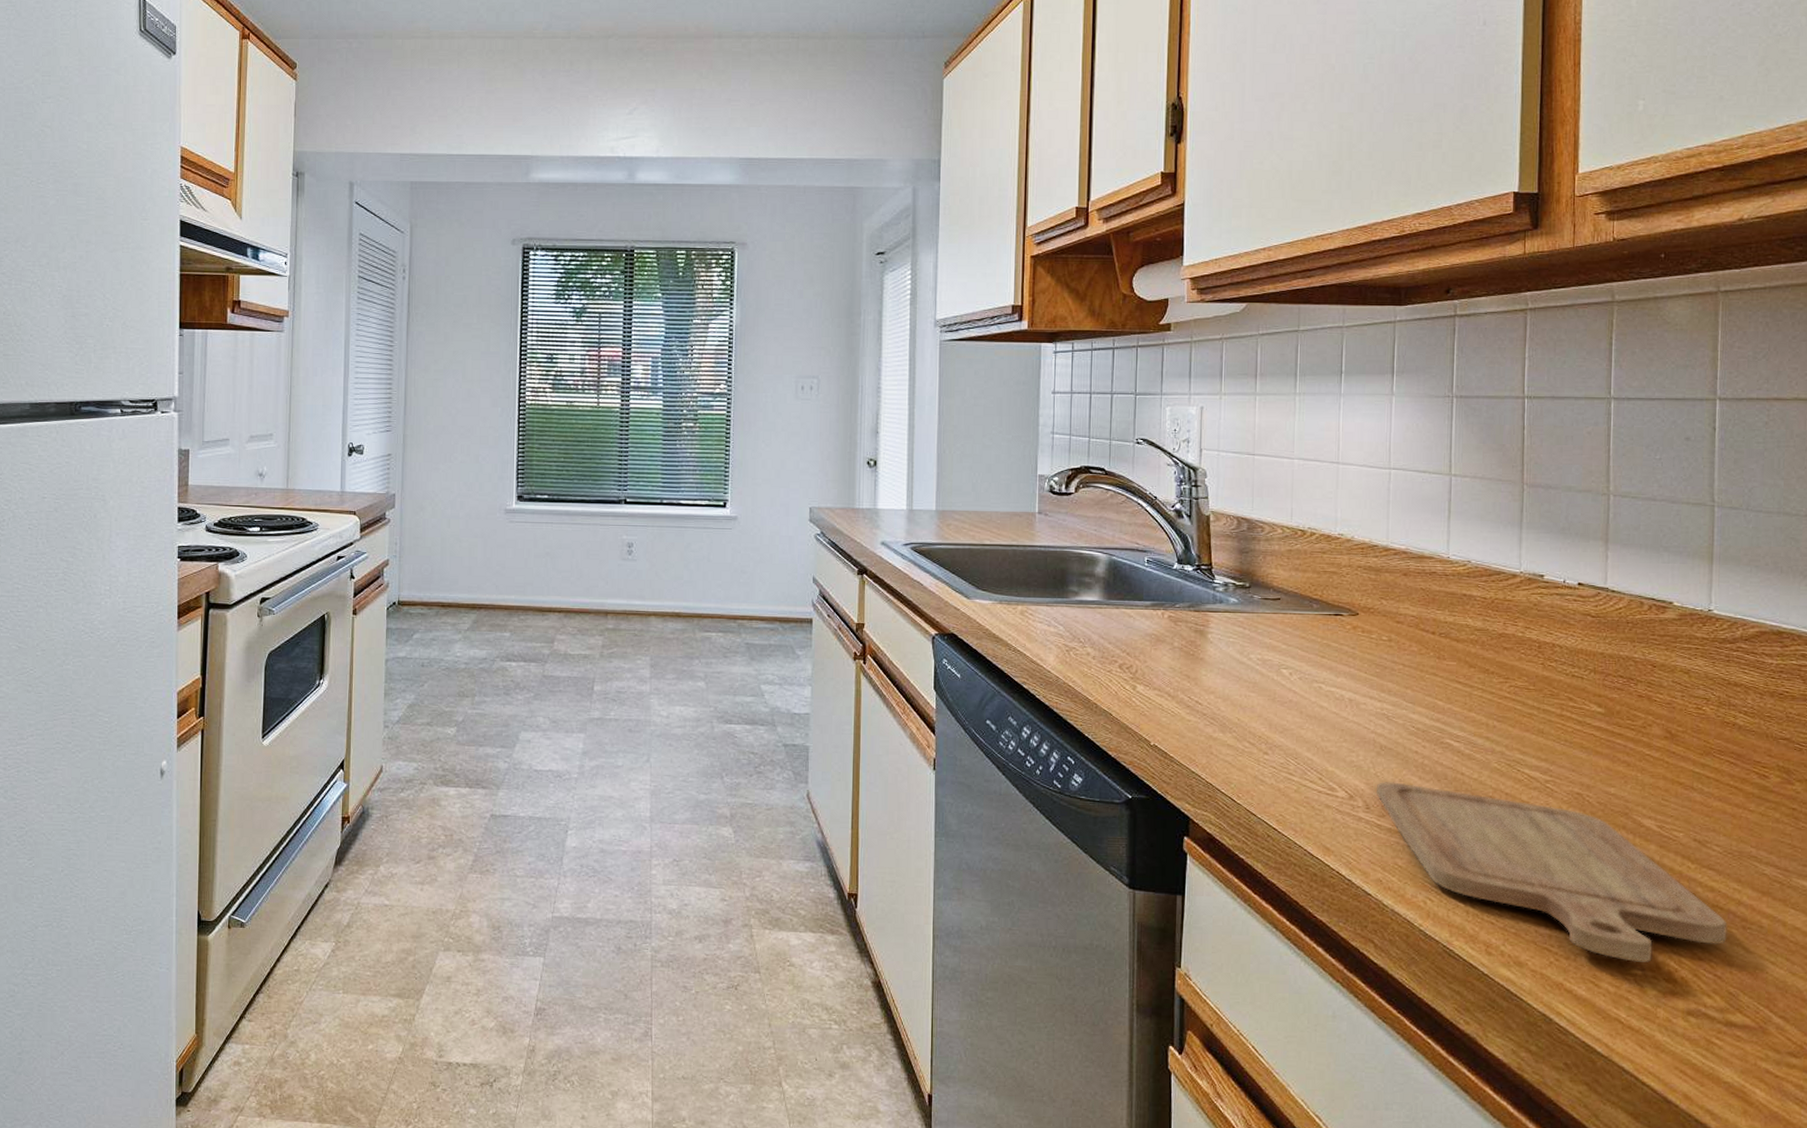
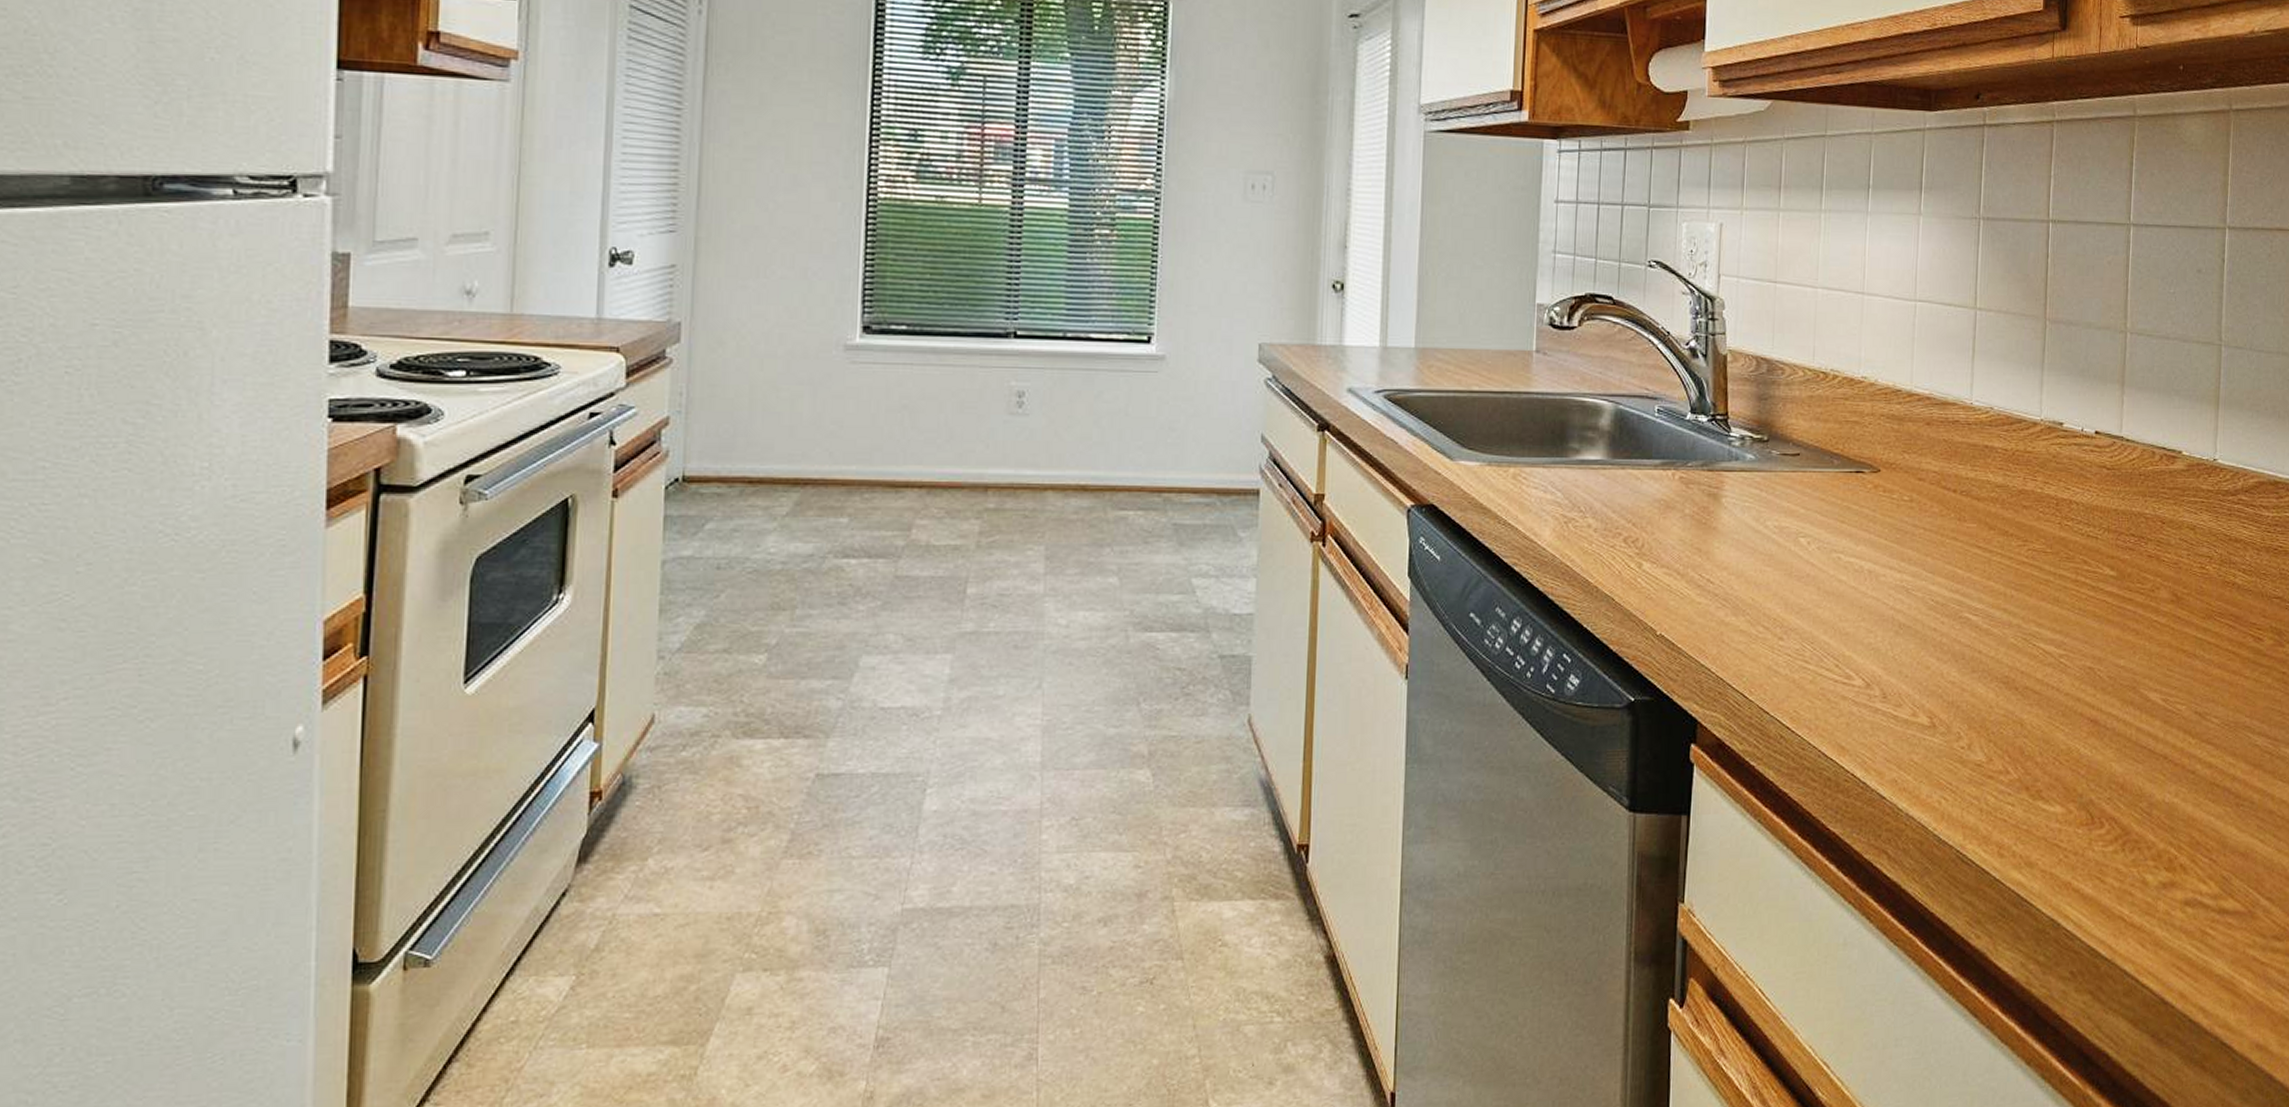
chopping board: present [1377,782,1728,962] -> none [1894,665,2223,852]

